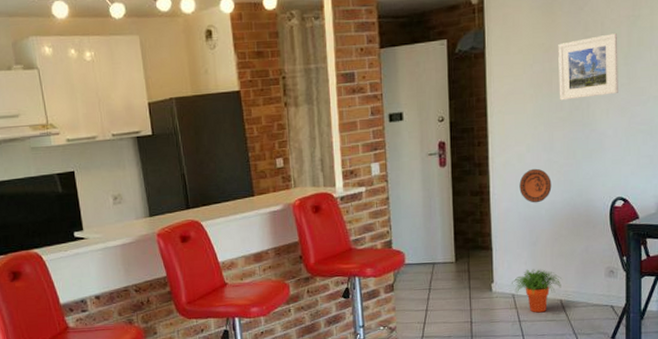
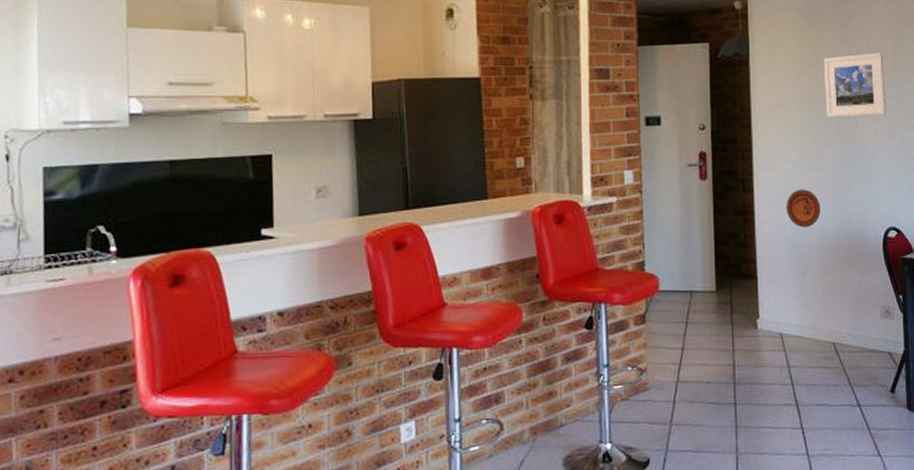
potted plant: present [512,269,561,313] -> none [779,304,834,357]

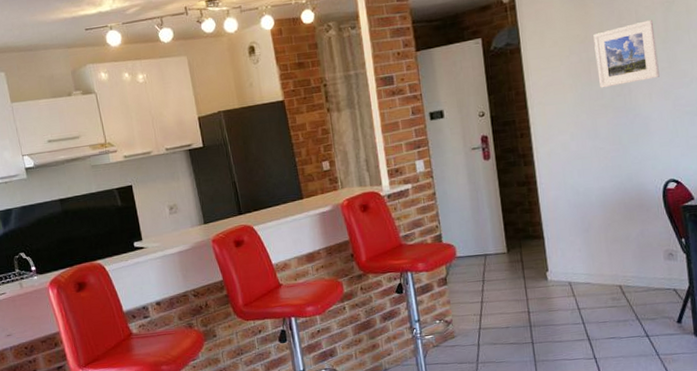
decorative plate: present [786,189,821,228] -> none [566,156,600,190]

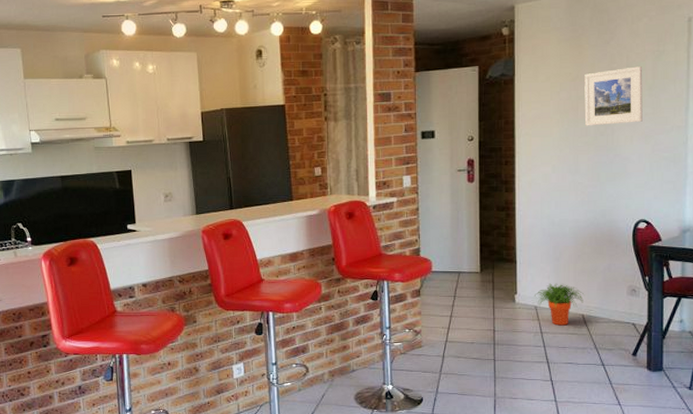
potted plant: none [567,255,620,300] -> present [535,283,584,326]

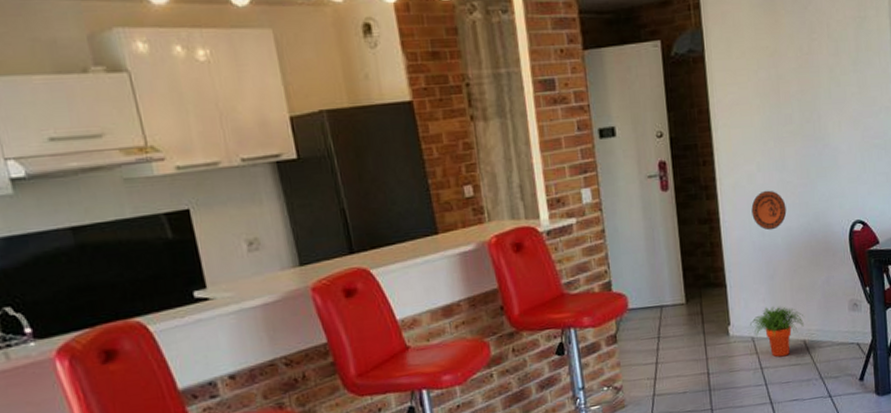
decorative plate: none [544,188,576,221] -> present [751,190,787,231]
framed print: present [584,66,643,126] -> none [783,36,849,112]

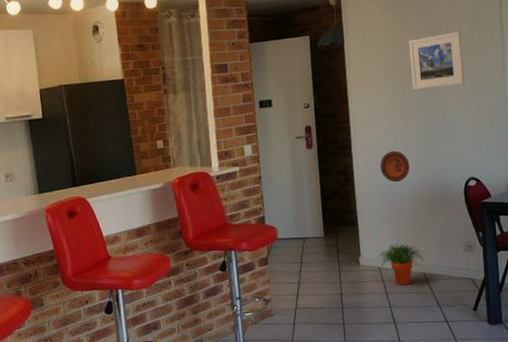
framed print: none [783,36,849,112] -> present [409,32,465,90]

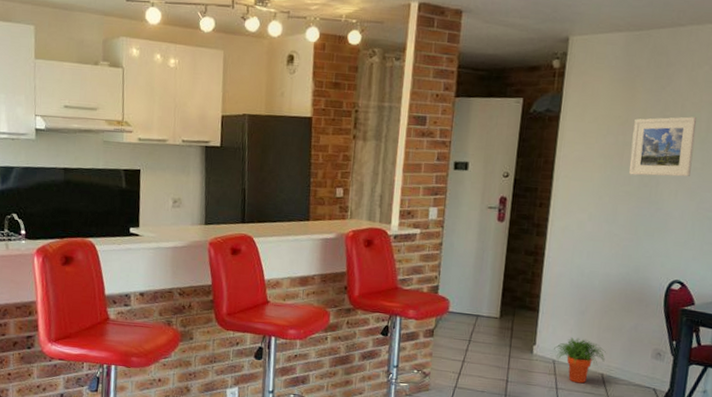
decorative plate: present [380,151,410,183] -> none [575,238,609,273]

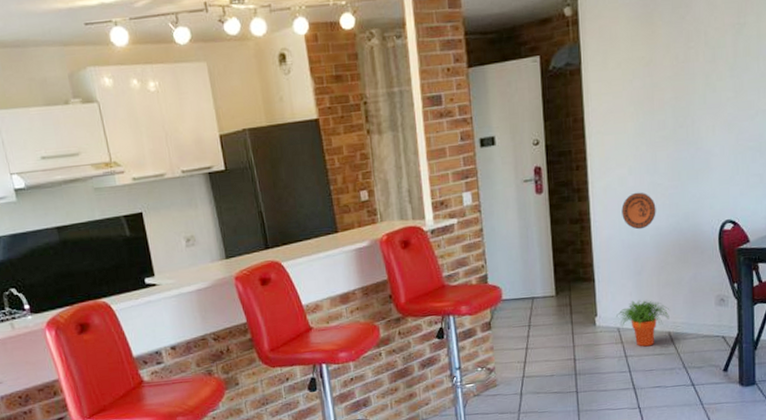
decorative plate: none [575,238,609,273] -> present [621,192,656,230]
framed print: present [629,116,697,177] -> none [659,43,725,118]

